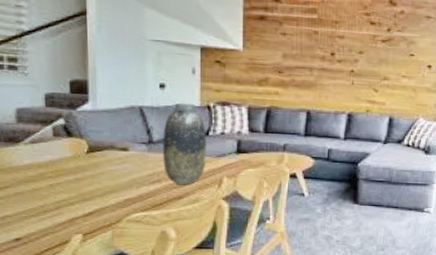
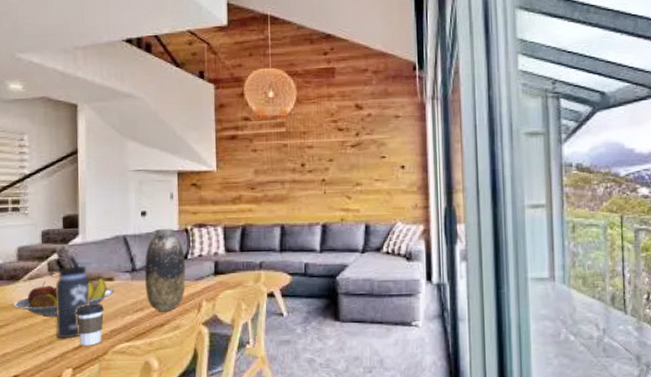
fruit bowl: none [13,145,129,183] -> present [14,277,114,317]
thermos bottle: none [53,122,102,205] -> present [48,255,90,339]
coffee cup: none [86,172,117,213] -> present [76,304,104,346]

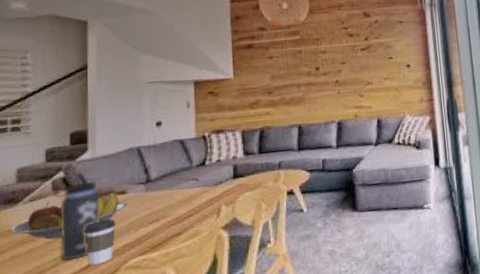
vase: present [145,228,186,312] -> none [160,136,204,221]

